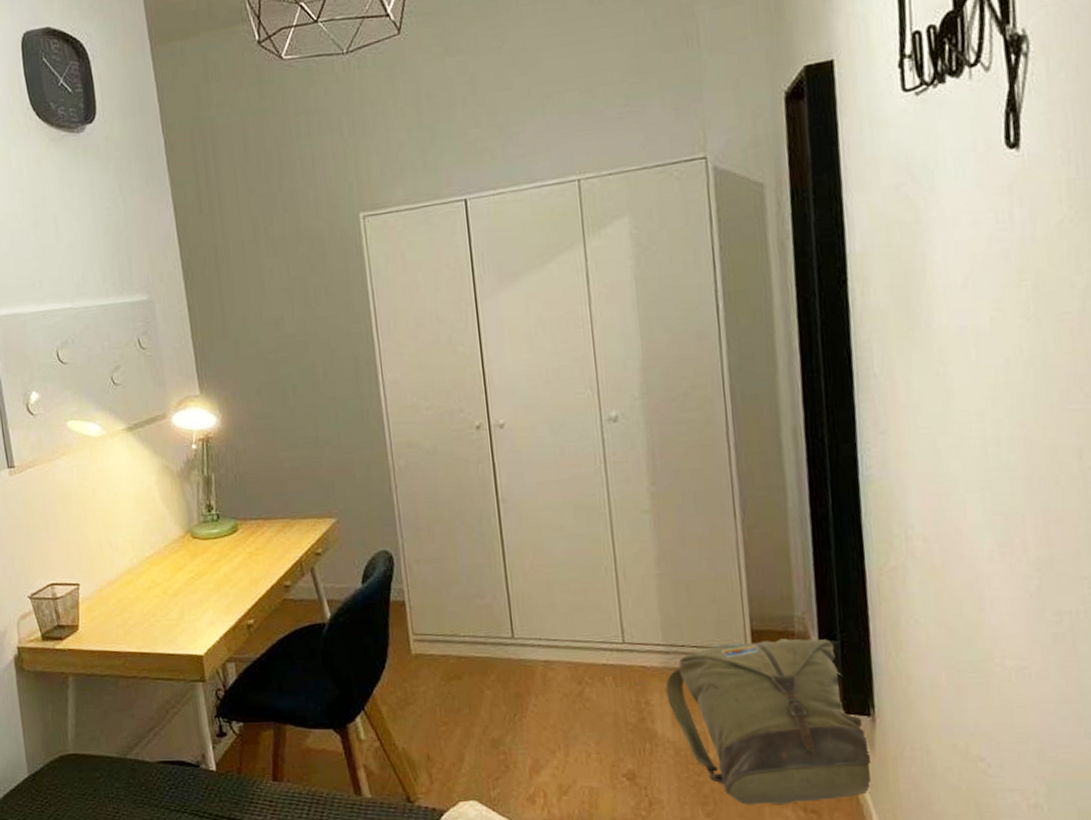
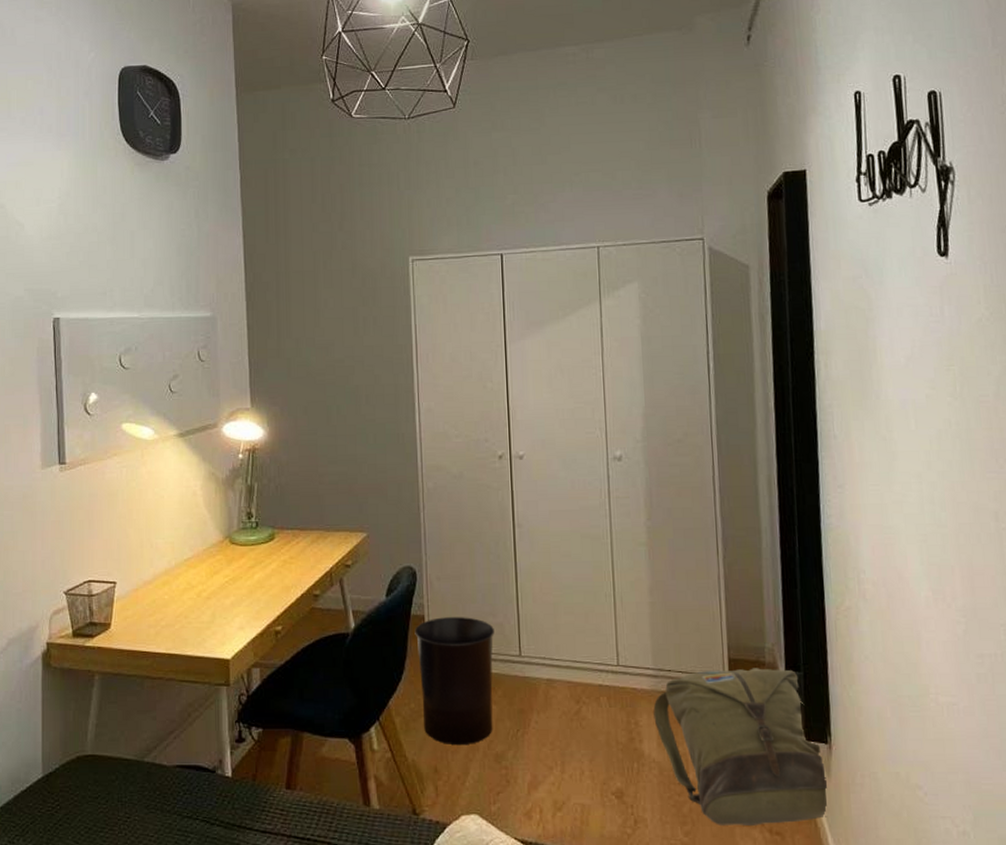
waste bin: none [395,600,488,731] -> present [414,617,494,744]

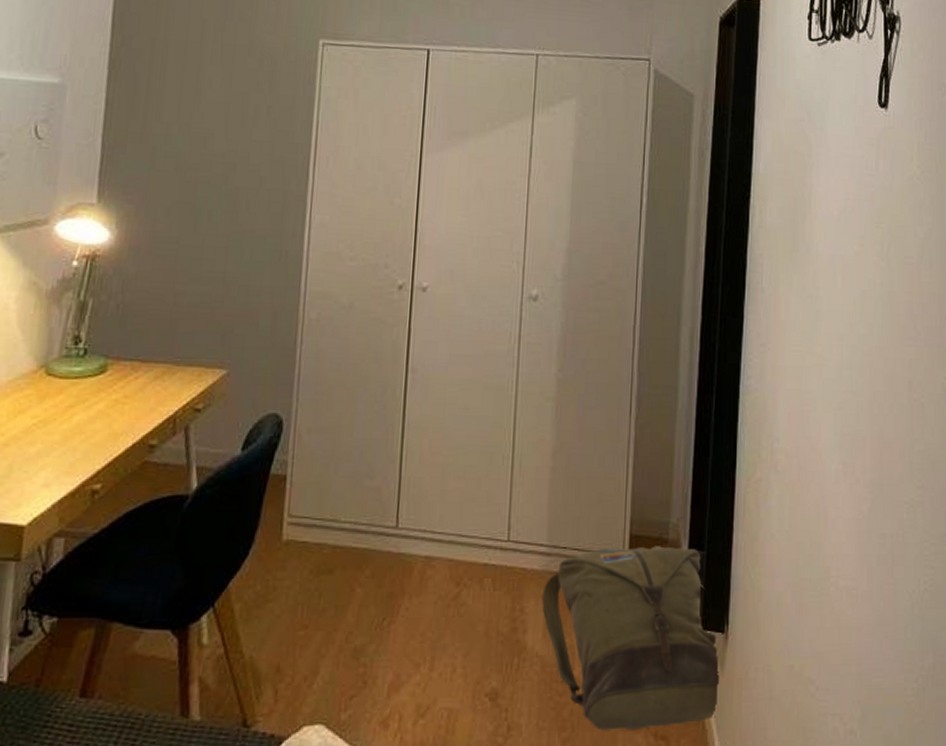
waste bin: present [414,617,494,744] -> none [269,478,370,637]

